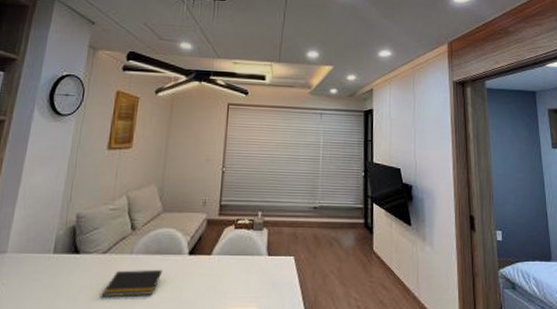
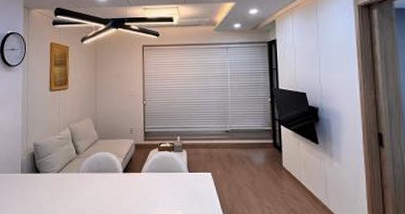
notepad: present [101,269,163,298] -> none [60,184,104,206]

